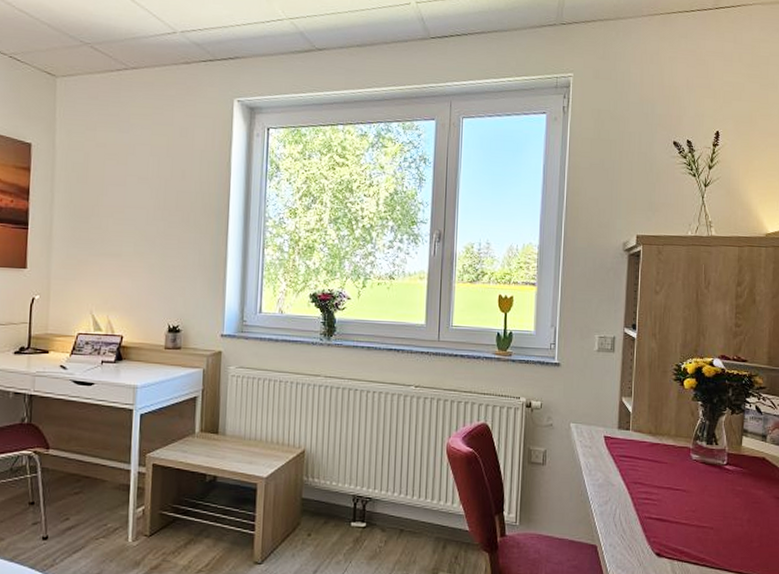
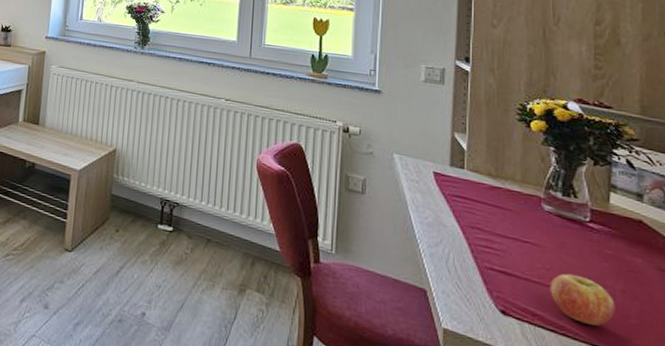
fruit: none [694,512,743,553] -> present [550,273,615,326]

